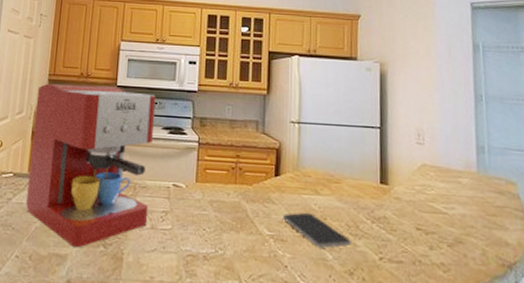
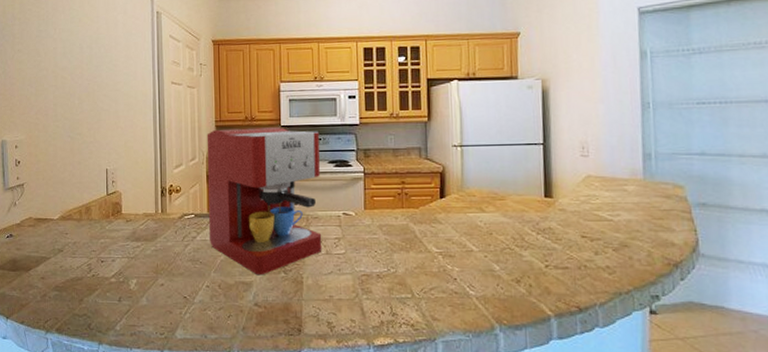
smartphone: present [282,212,351,248] -> none [449,229,518,260]

